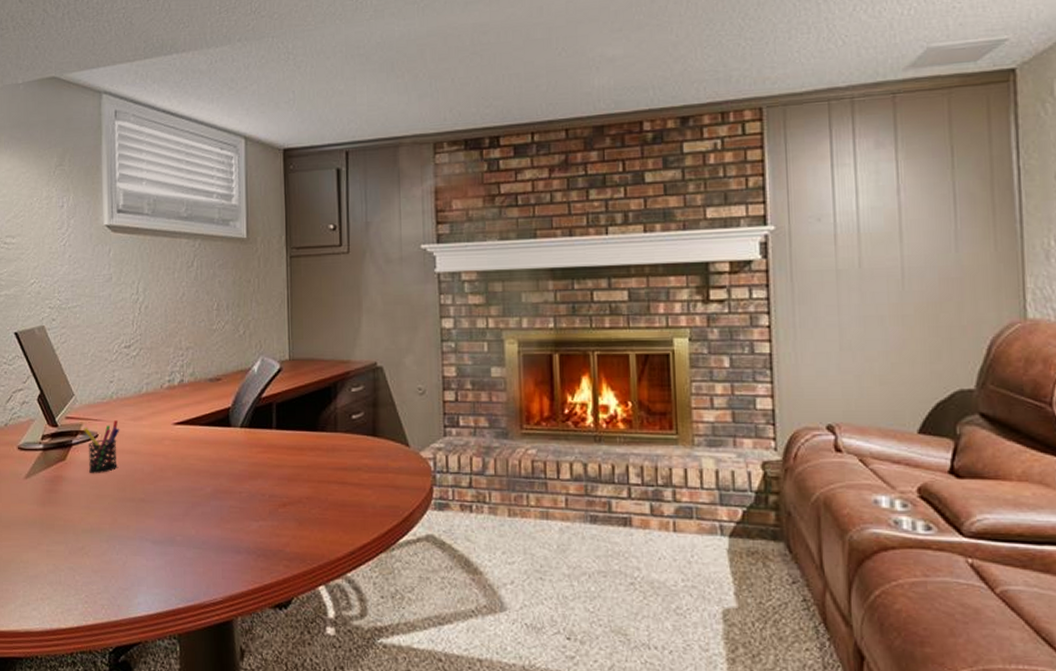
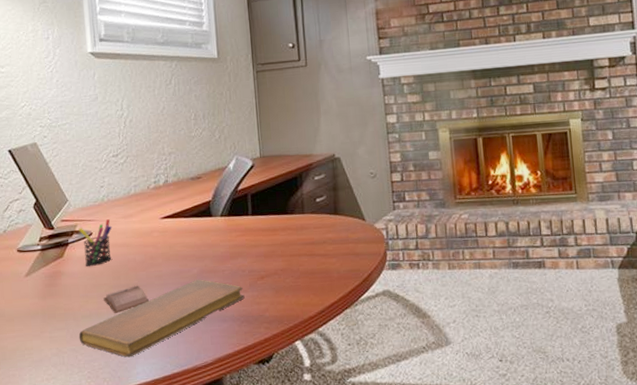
notebook: none [77,500,262,584] -> present [78,279,244,358]
book: none [106,500,156,532] -> present [103,285,149,314]

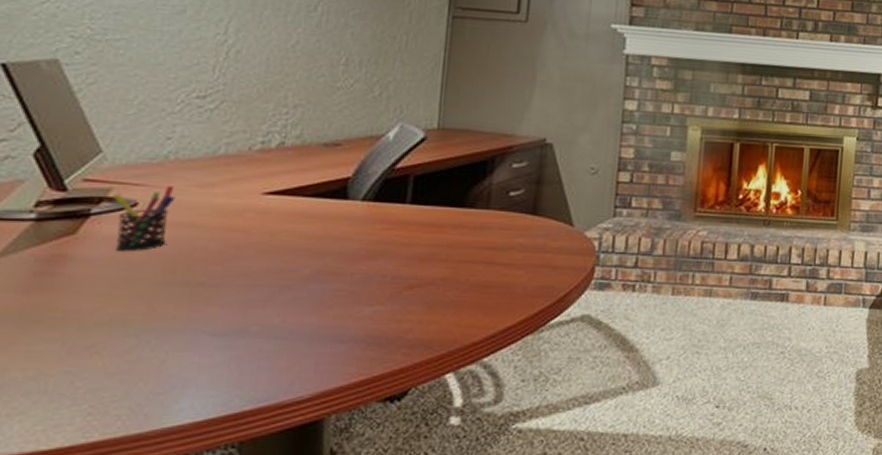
notebook: present [78,279,244,358] -> none [82,283,379,387]
book: present [103,285,149,314] -> none [139,284,220,323]

